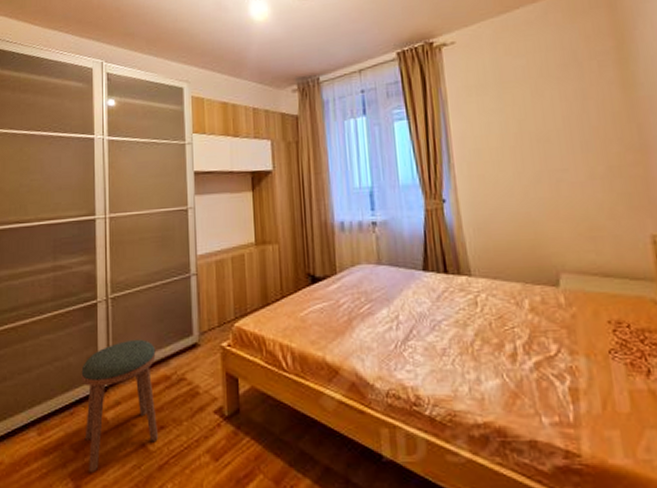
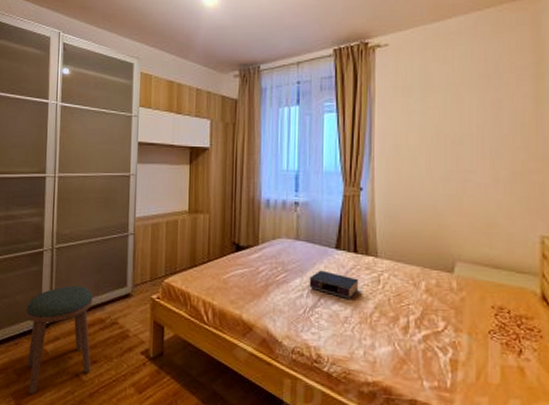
book: none [397,297,455,327] -> present [309,270,359,299]

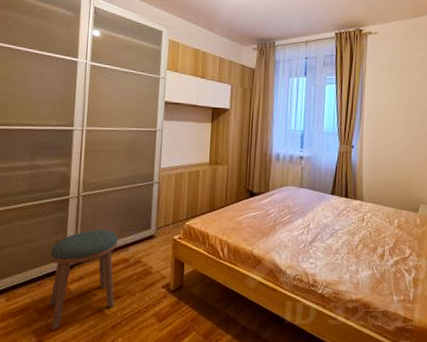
book: present [309,270,359,299] -> none [309,212,348,234]

